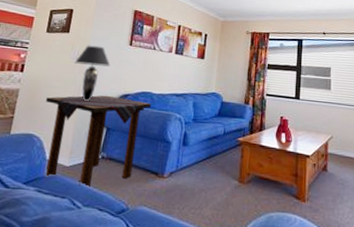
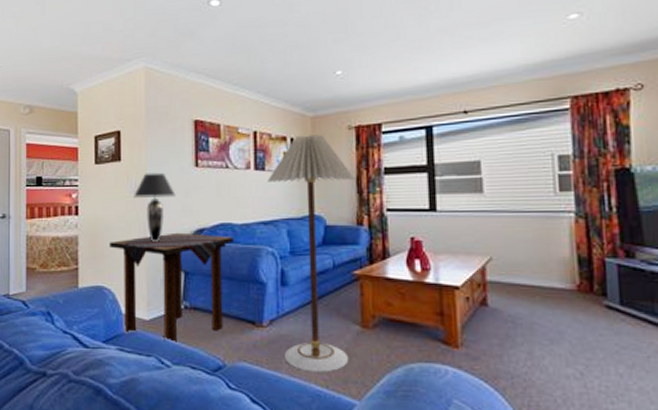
floor lamp: none [177,33,247,218] -> present [268,134,355,373]

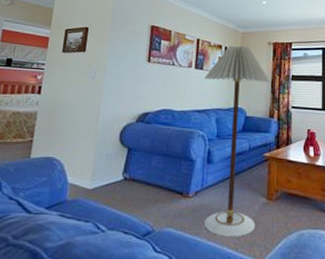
side table: present [108,232,235,342] -> none [64,114,173,209]
table lamp: present [134,172,176,241] -> none [92,63,129,121]

